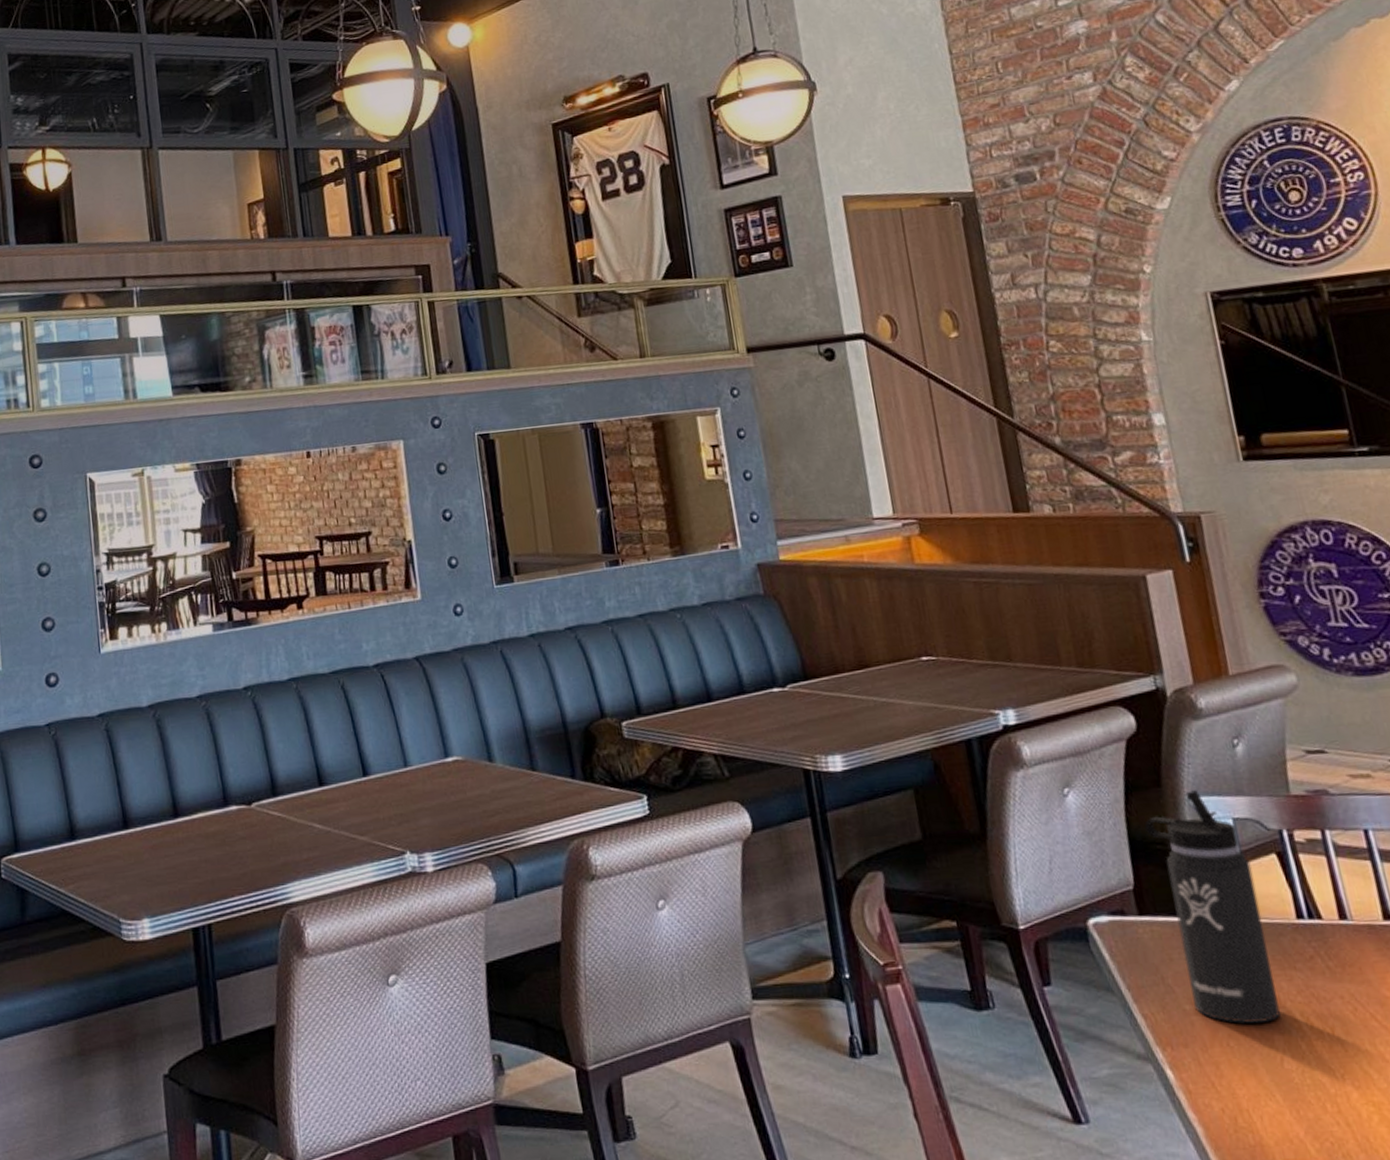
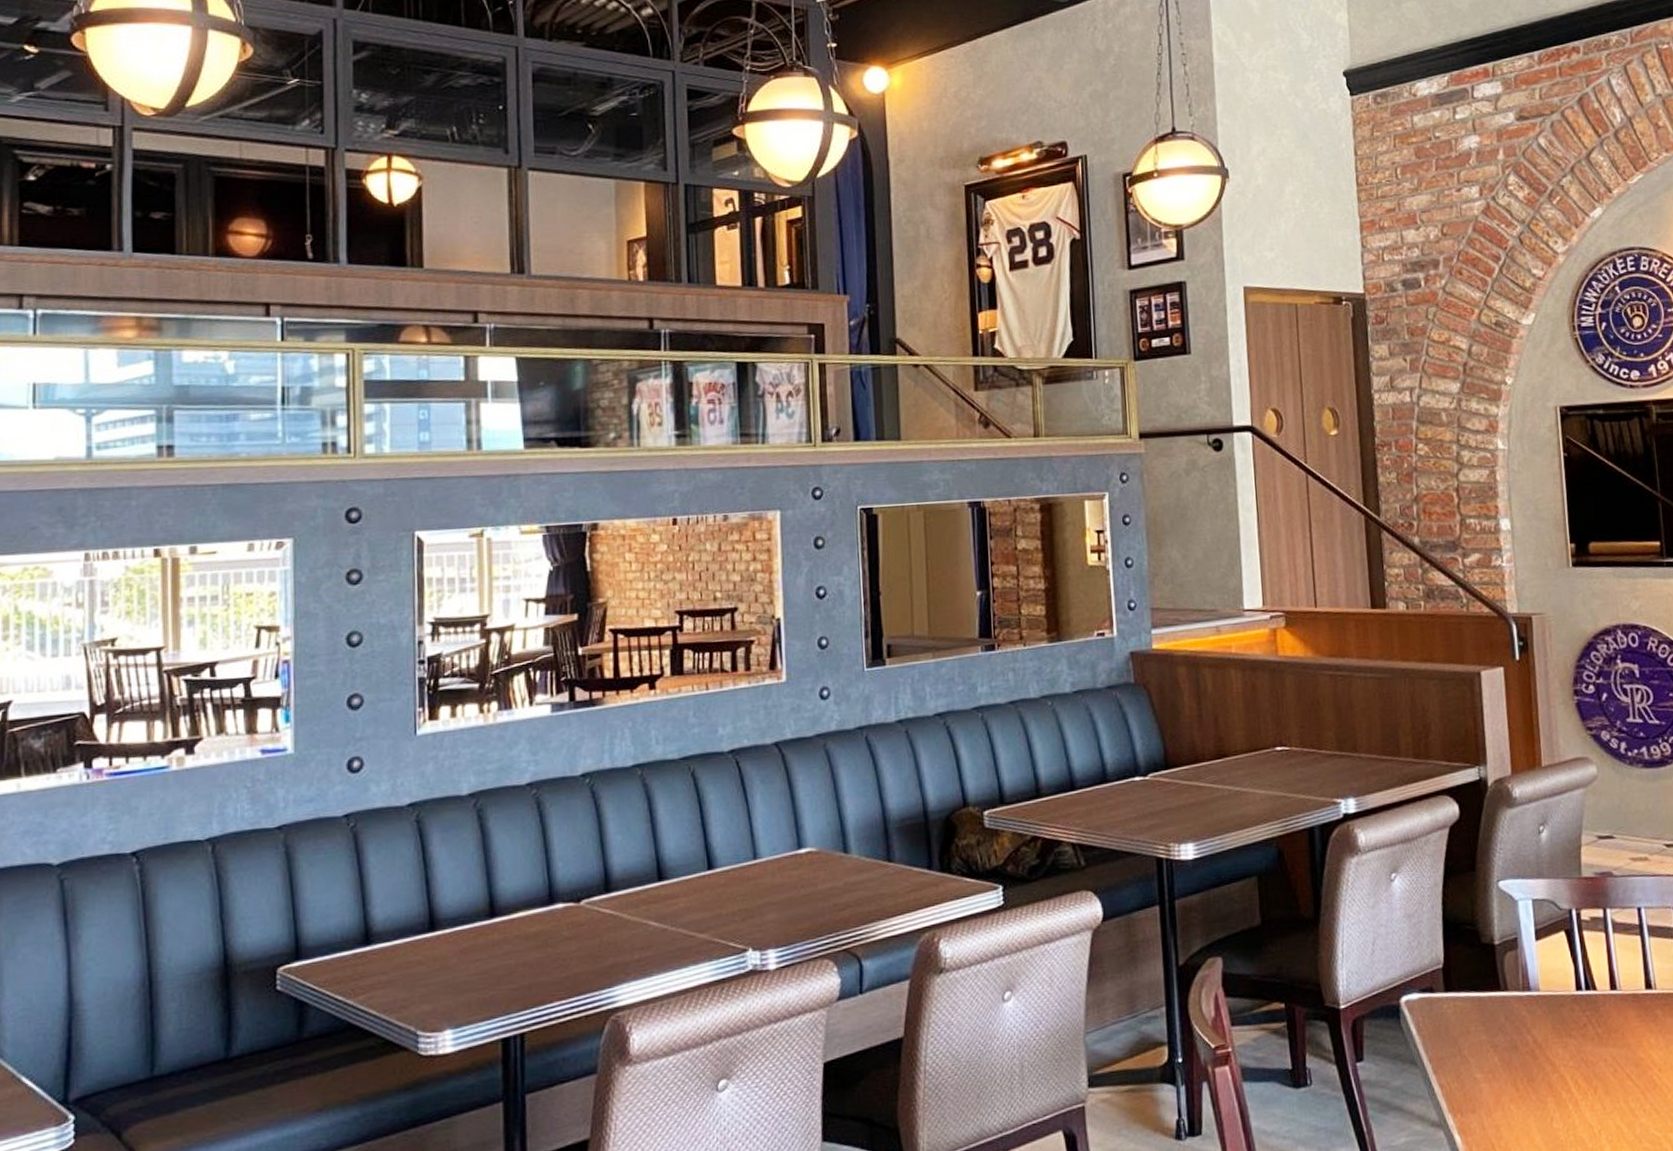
thermos bottle: present [1144,790,1280,1023] -> none [1458,874,1554,1089]

